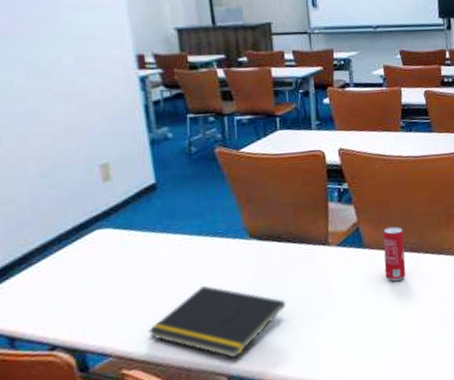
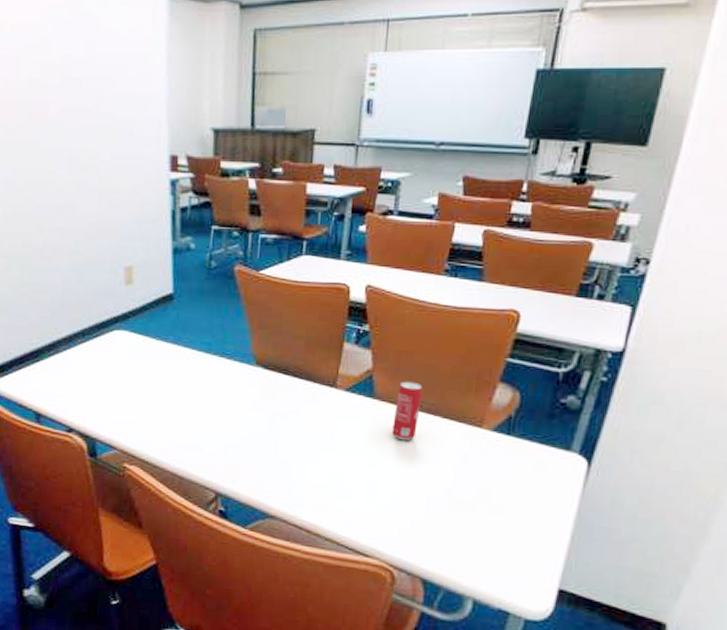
notepad: present [148,285,287,359] -> none [150,402,283,478]

